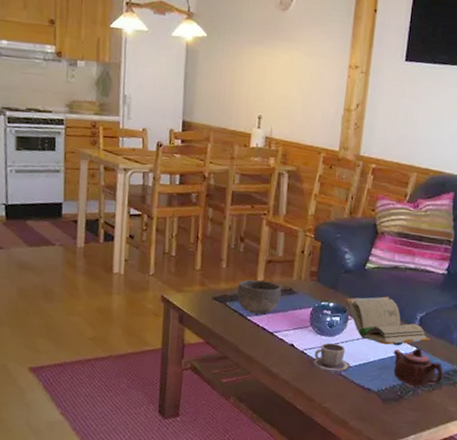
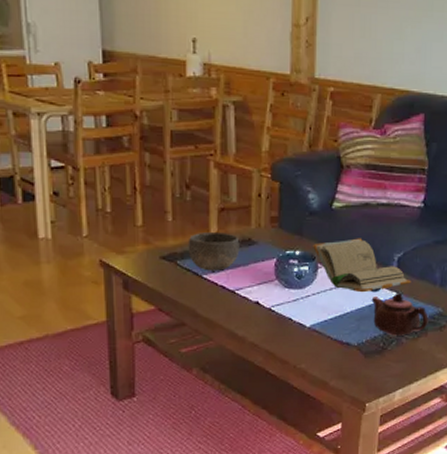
cup: present [310,343,351,373] -> none [280,297,326,329]

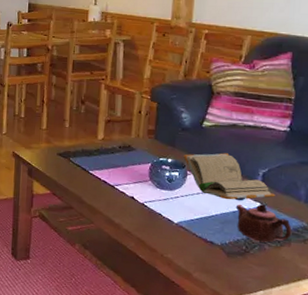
bowl: present [188,233,240,271] -> none [79,138,121,169]

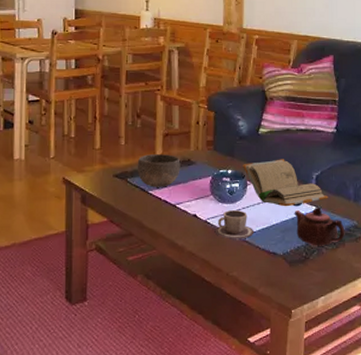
bowl: none [79,138,121,169] -> present [137,154,181,187]
cup: none [151,196,192,225] -> present [214,210,255,240]

